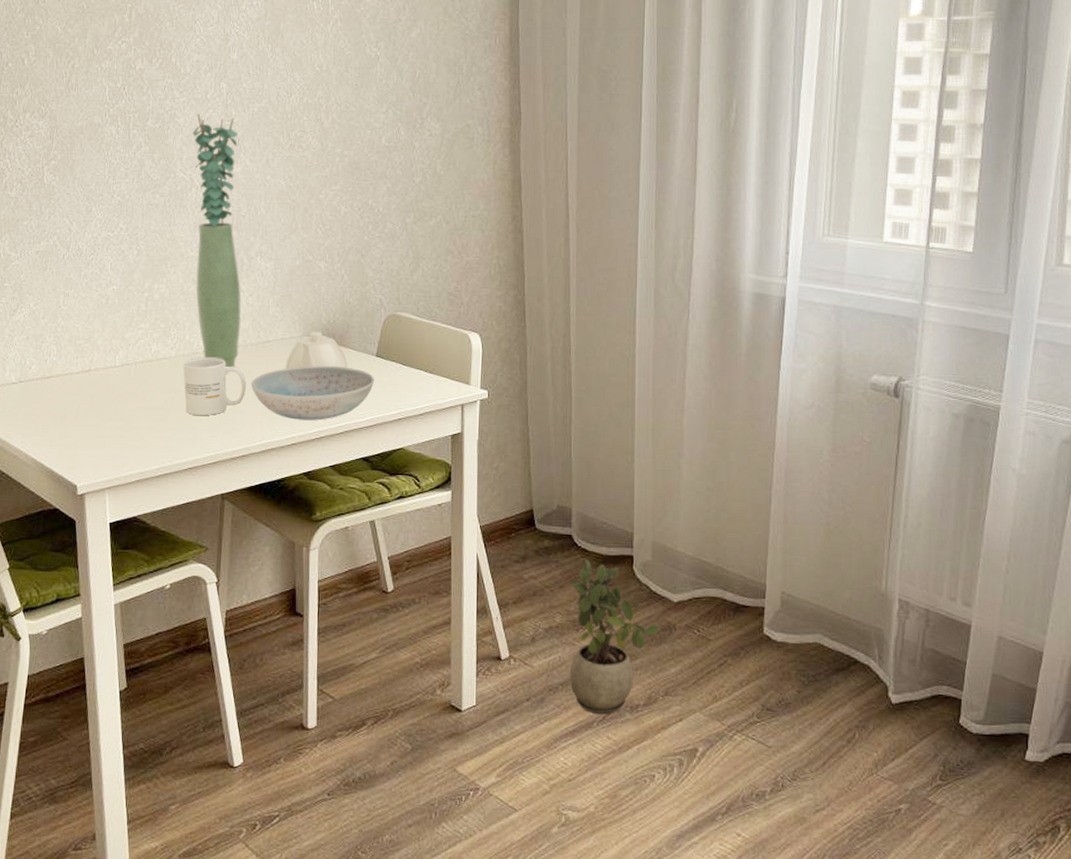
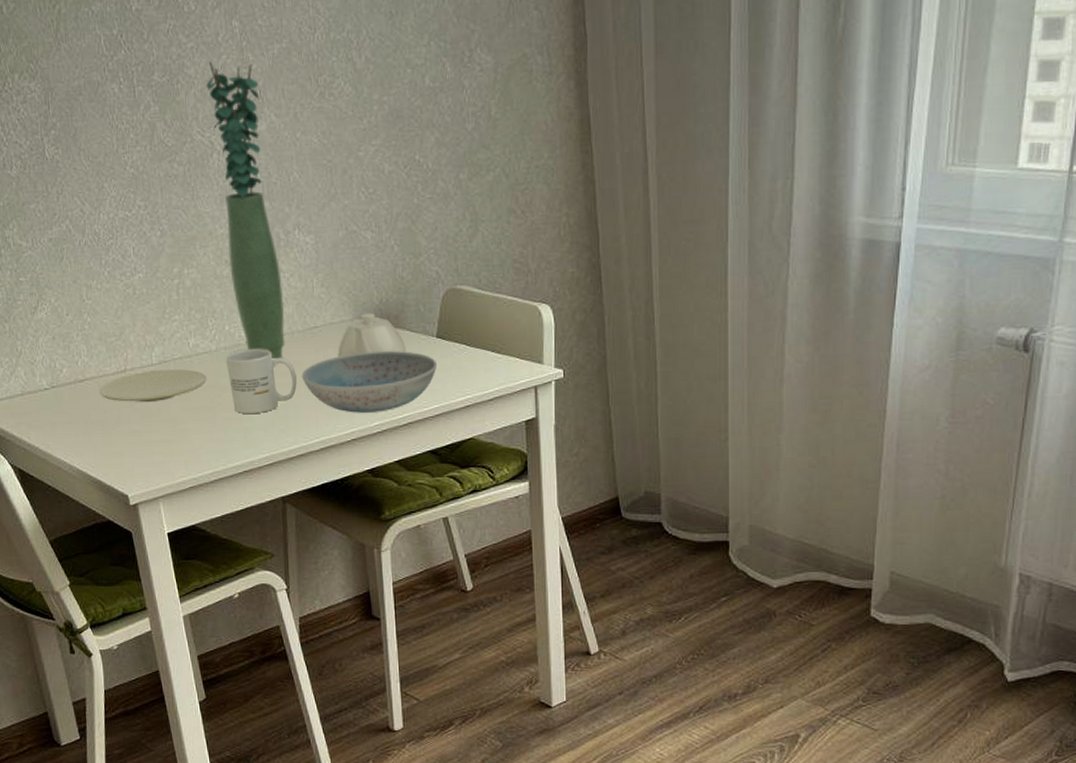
plate: none [62,372,164,400] -> present [98,369,207,402]
potted plant: present [569,558,660,715] -> none [660,546,759,705]

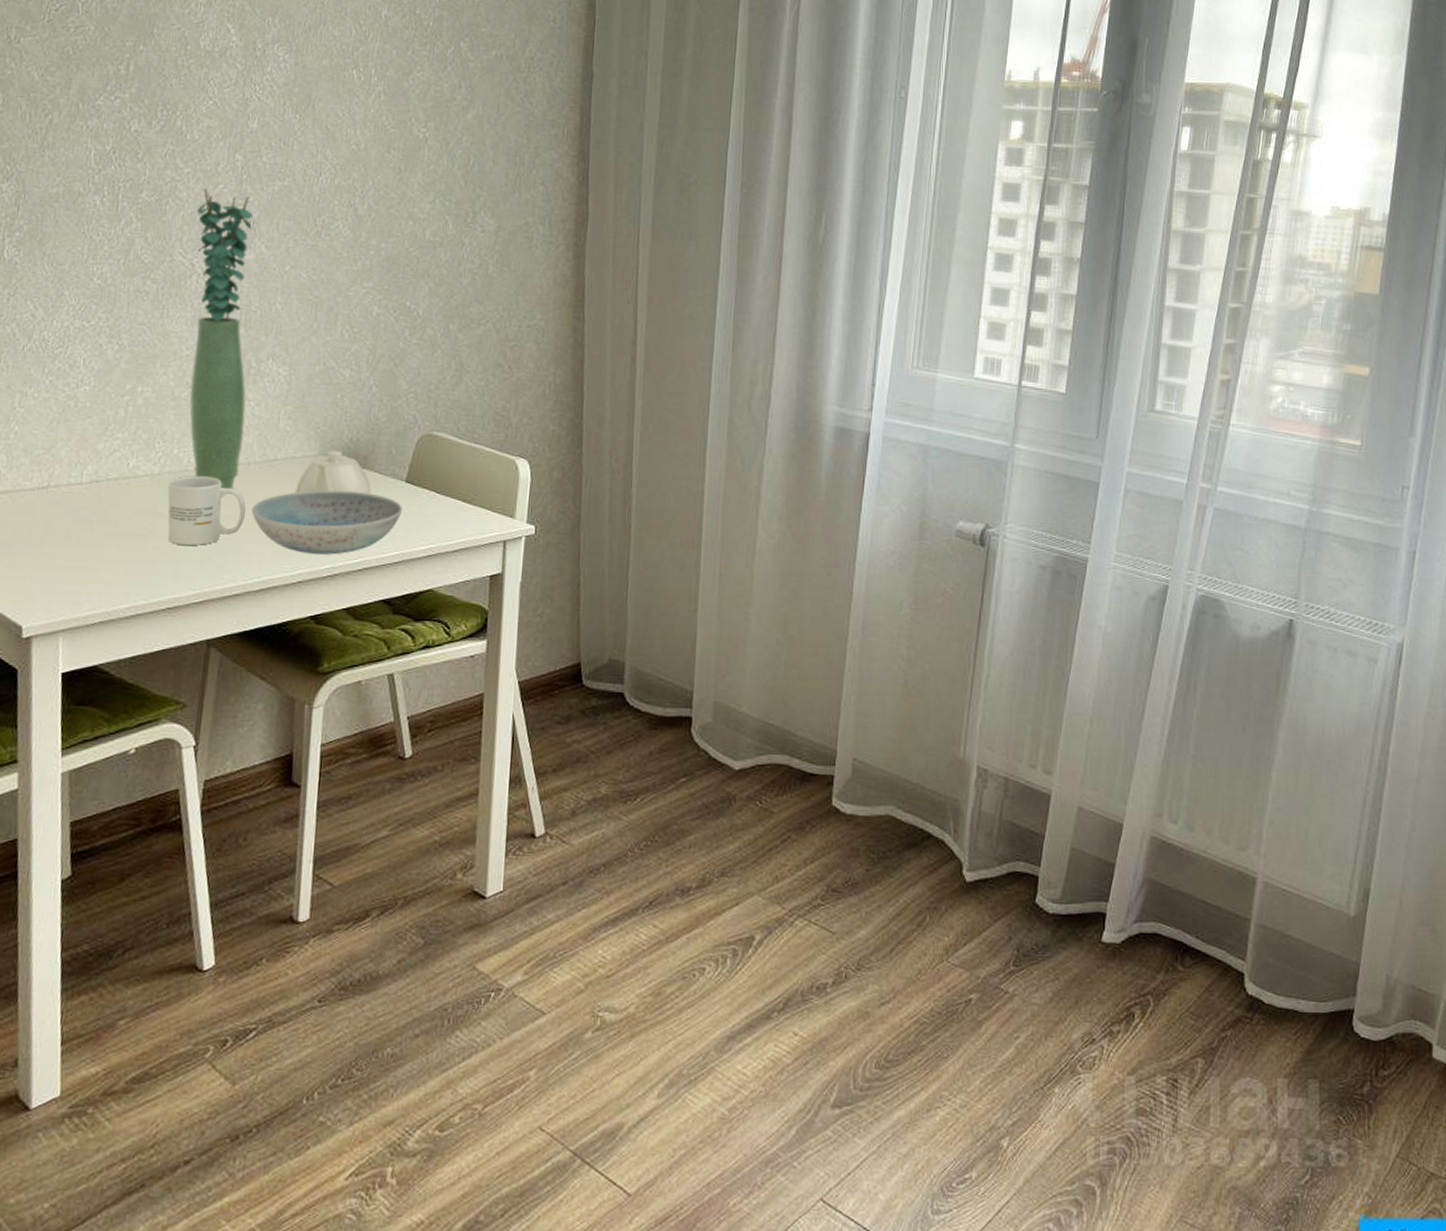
plate: present [98,369,207,402] -> none [11,489,143,523]

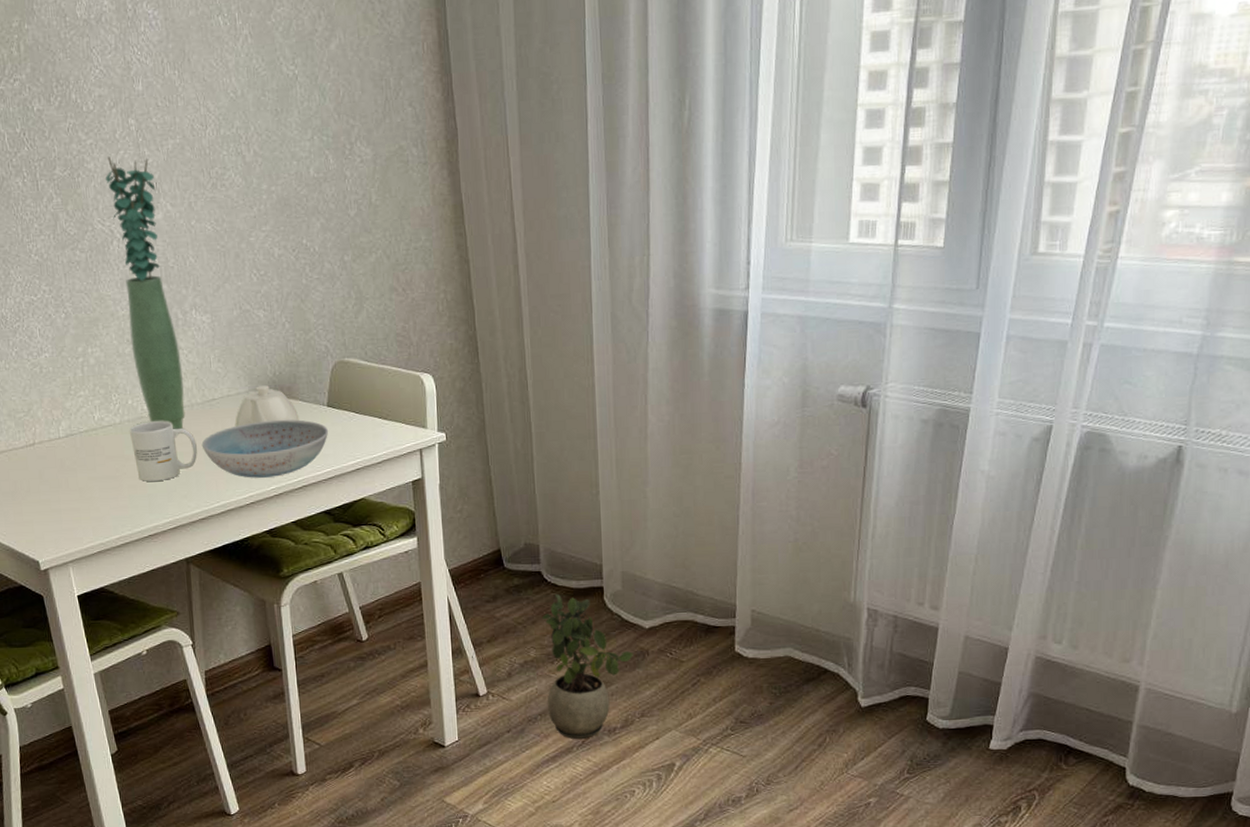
potted plant: none [613,720,718,900] -> present [541,593,633,740]

